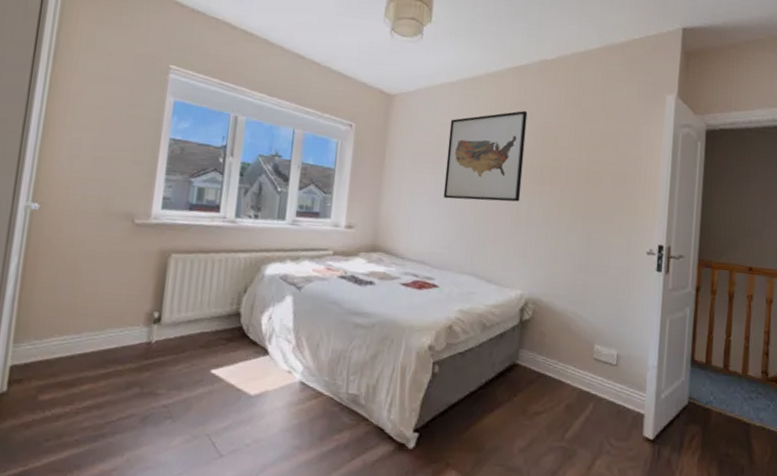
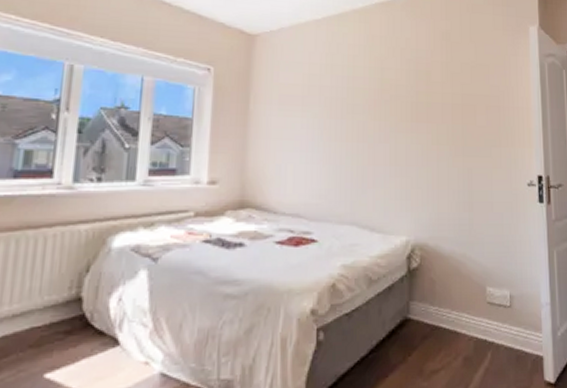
wall art: present [443,110,528,202] -> none [316,46,398,143]

